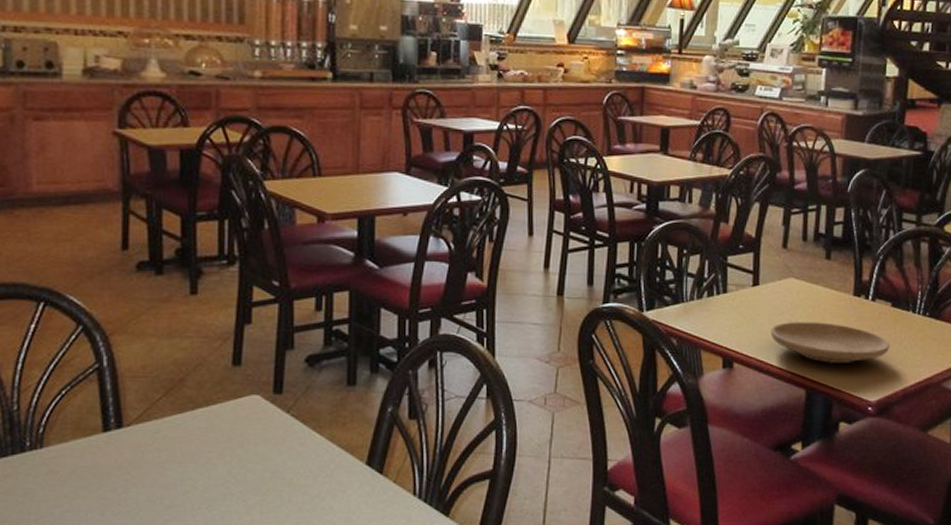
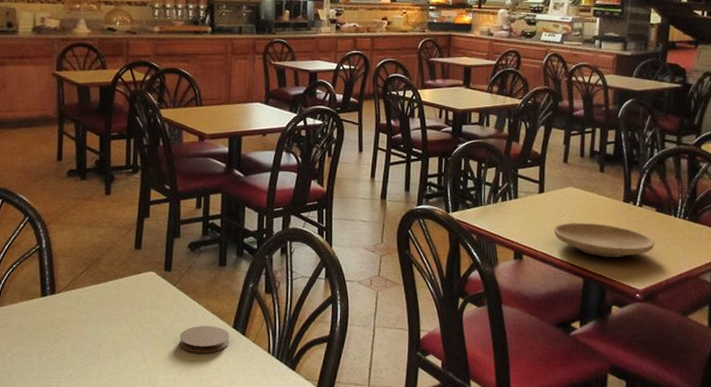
coaster: none [295,463,362,499] -> present [179,326,230,353]

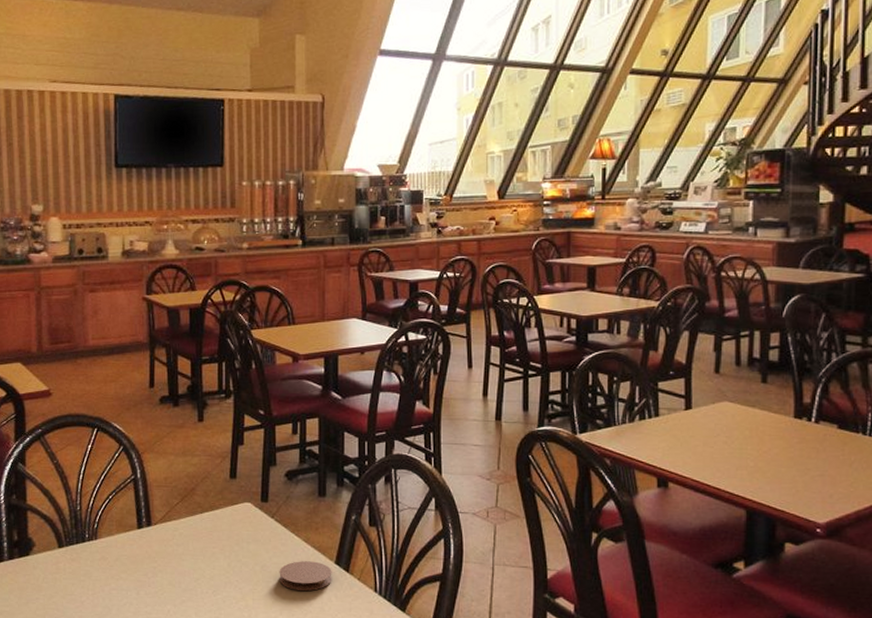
plate: present [553,223,655,257] -> none [705,444,838,484]

